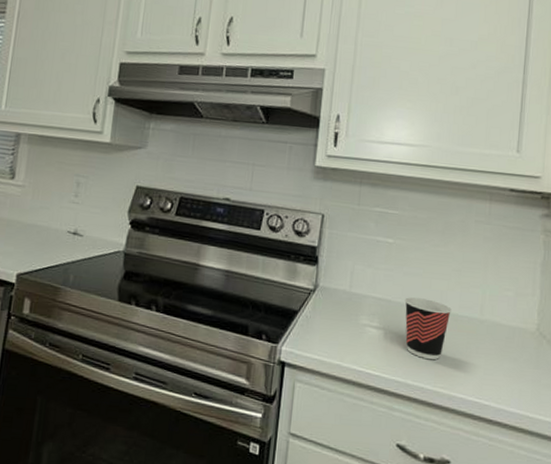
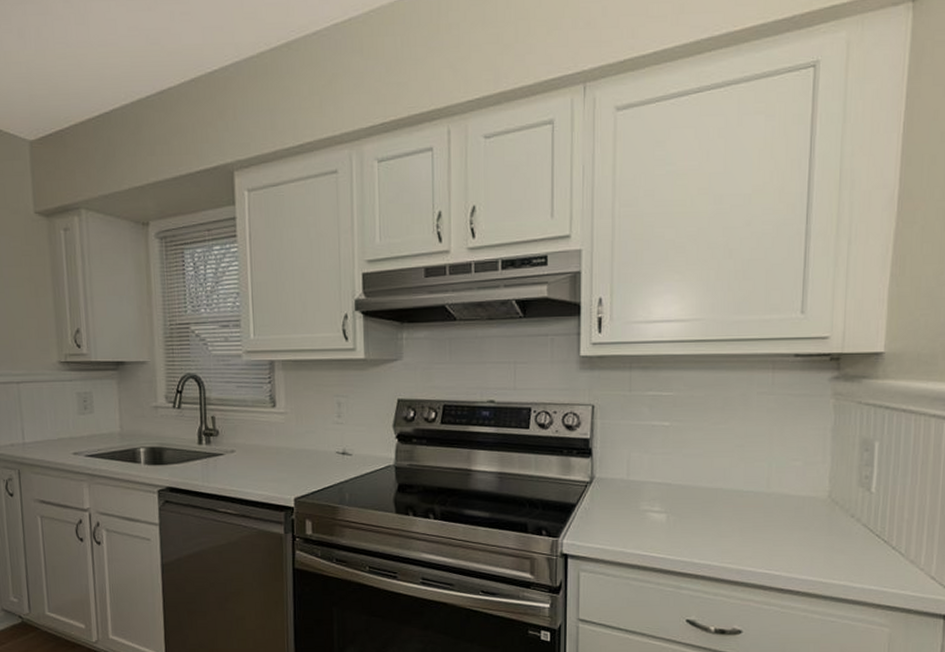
cup: present [405,297,452,360] -> none [686,478,736,538]

